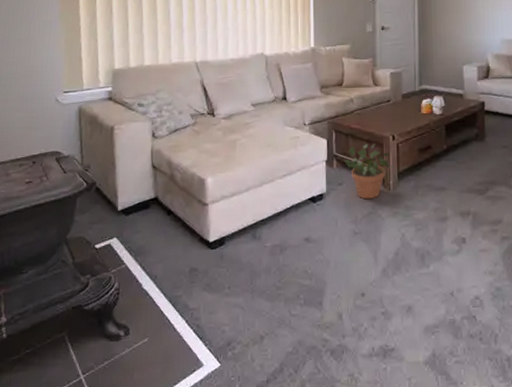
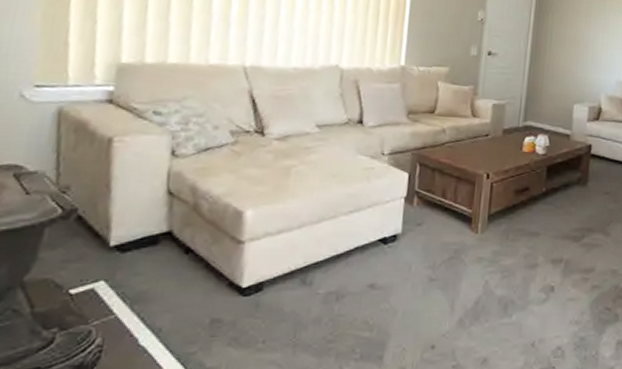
potted plant: present [345,144,395,200] -> none [427,181,486,243]

